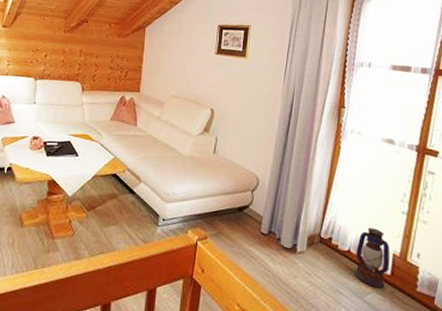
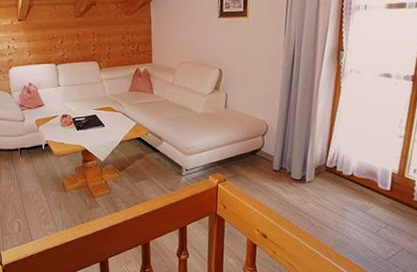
lantern: present [355,228,390,289] -> none [358,153,389,203]

